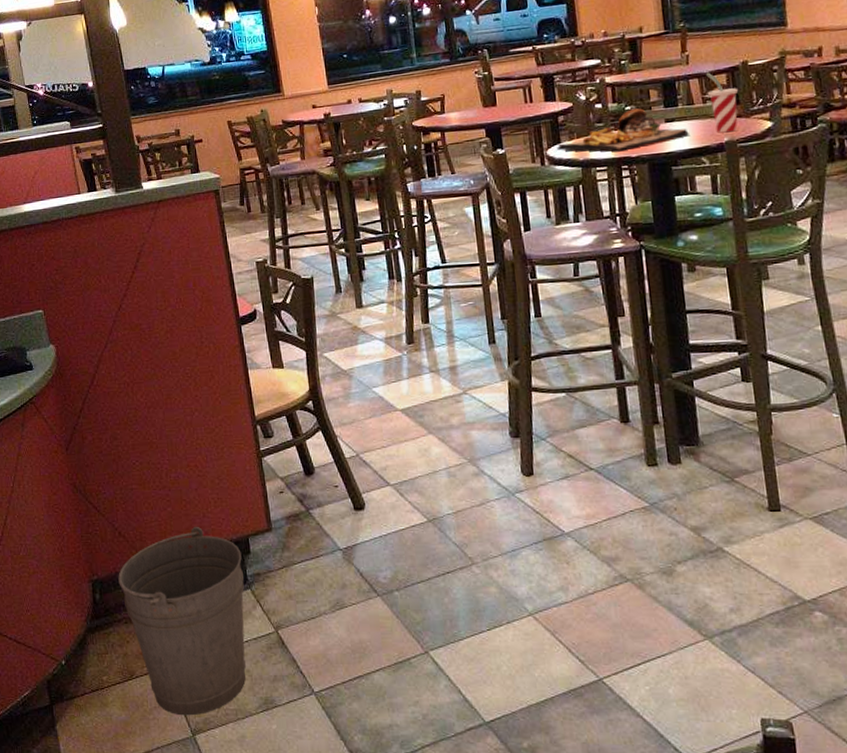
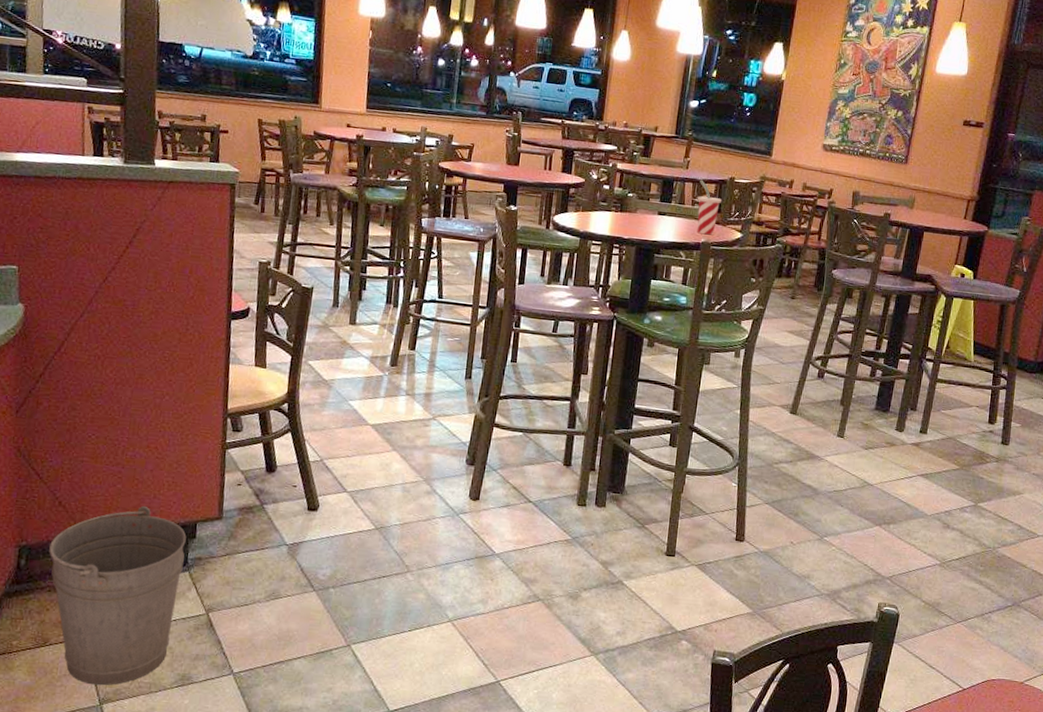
food tray: present [557,108,689,152] -> none [563,196,675,232]

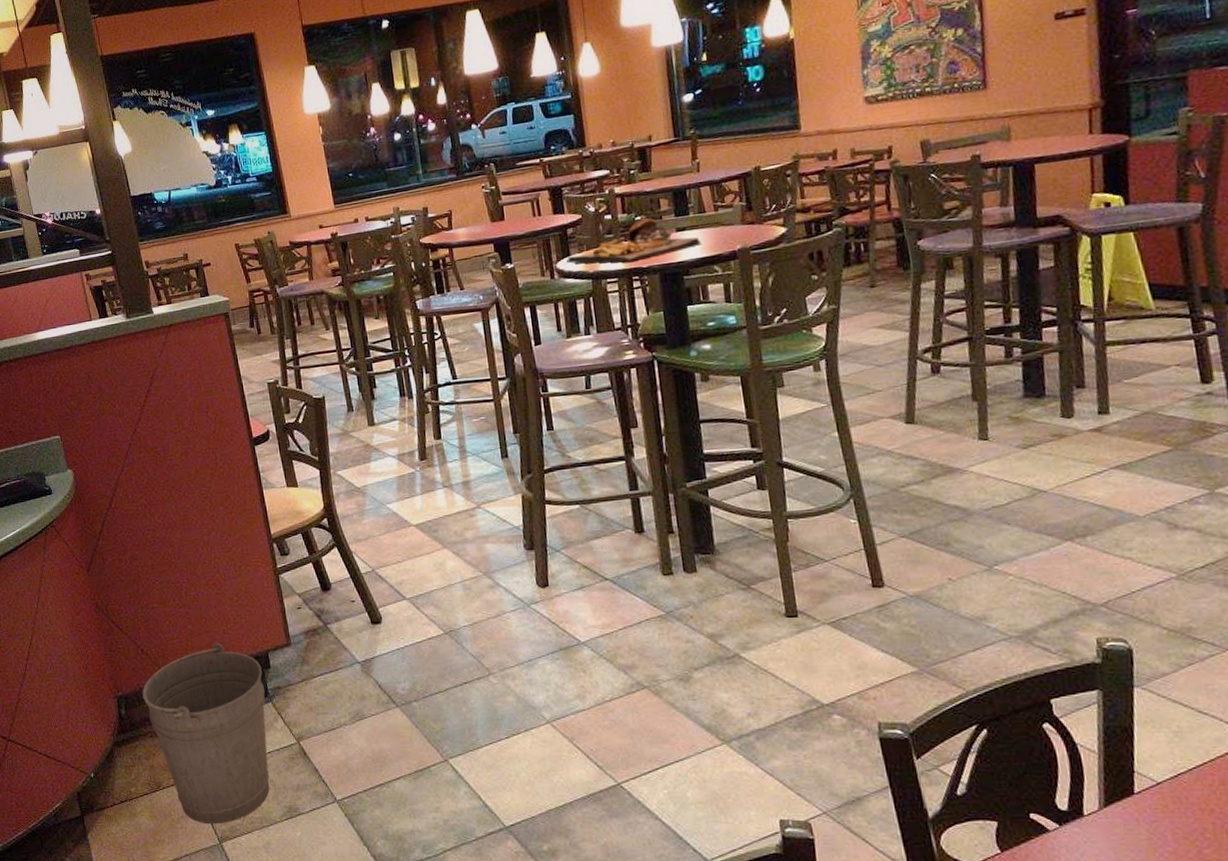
food tray: none [563,196,675,232] -> present [566,218,701,264]
beverage cup: present [697,179,722,235] -> none [717,179,751,241]

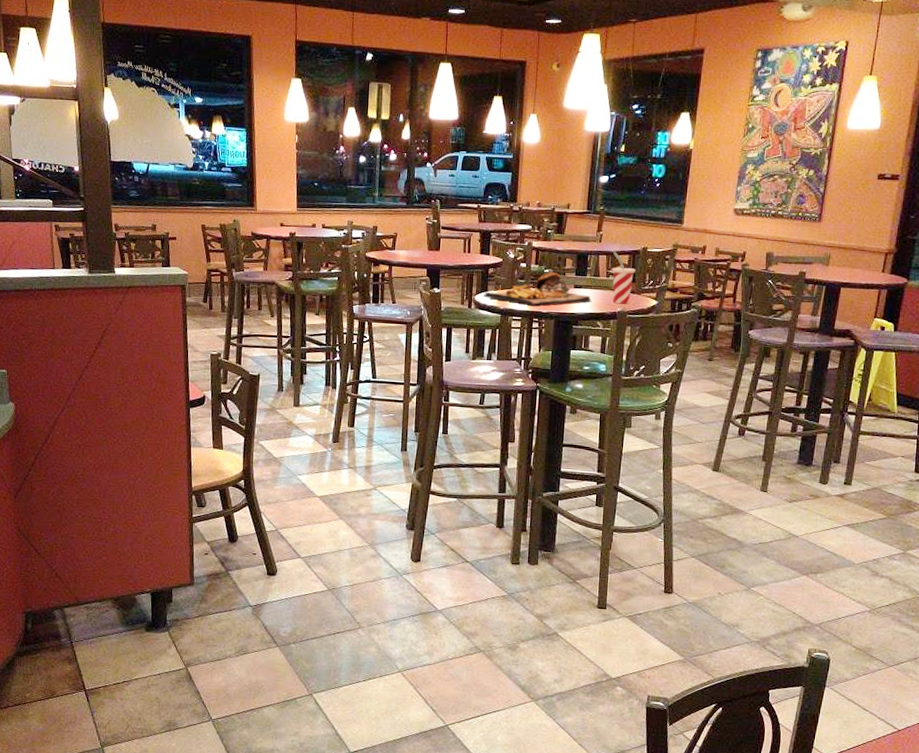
bucket: present [142,642,269,823] -> none [50,574,164,731]
beverage cup: none [717,179,751,241] -> present [611,251,636,304]

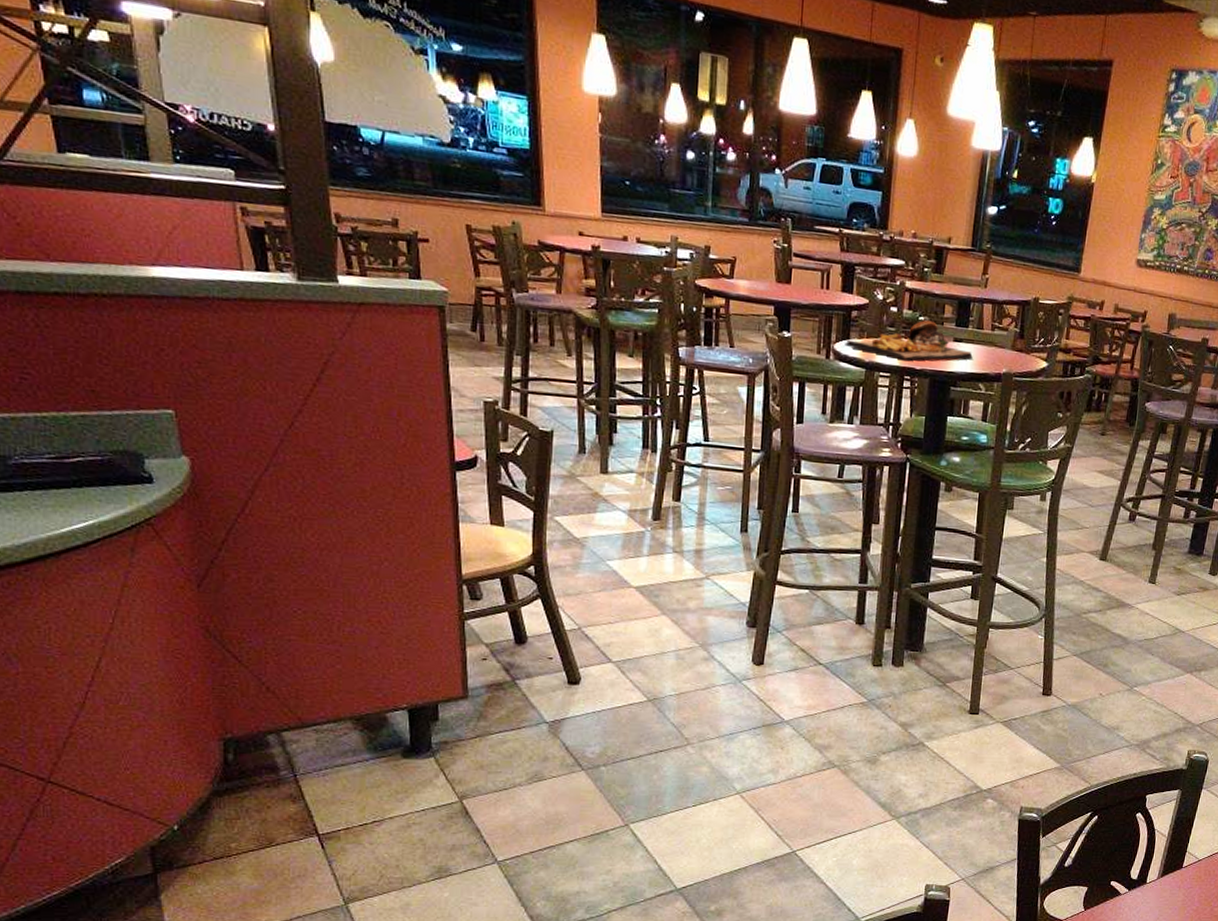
beverage cup: present [611,251,636,304] -> none [997,300,1026,365]

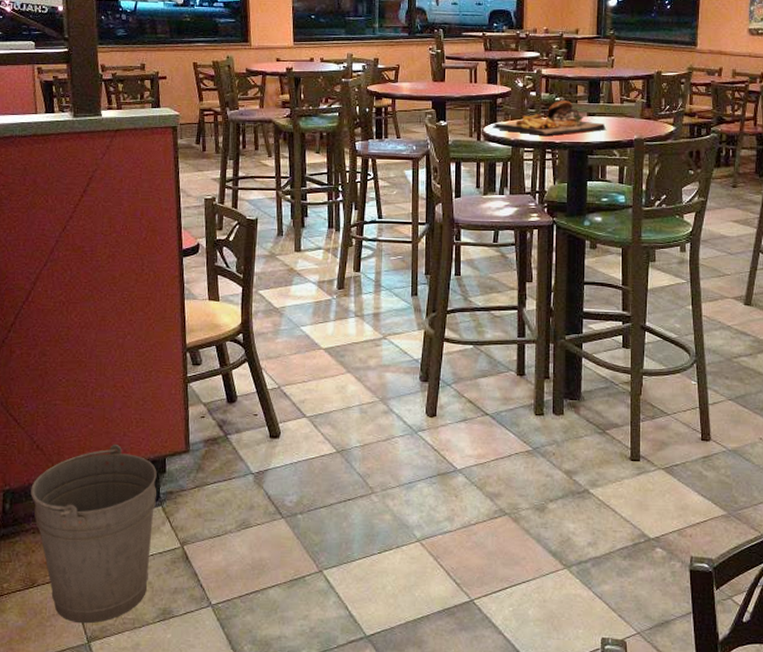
bucket: none [261,687,427,883] -> present [31,443,157,623]

